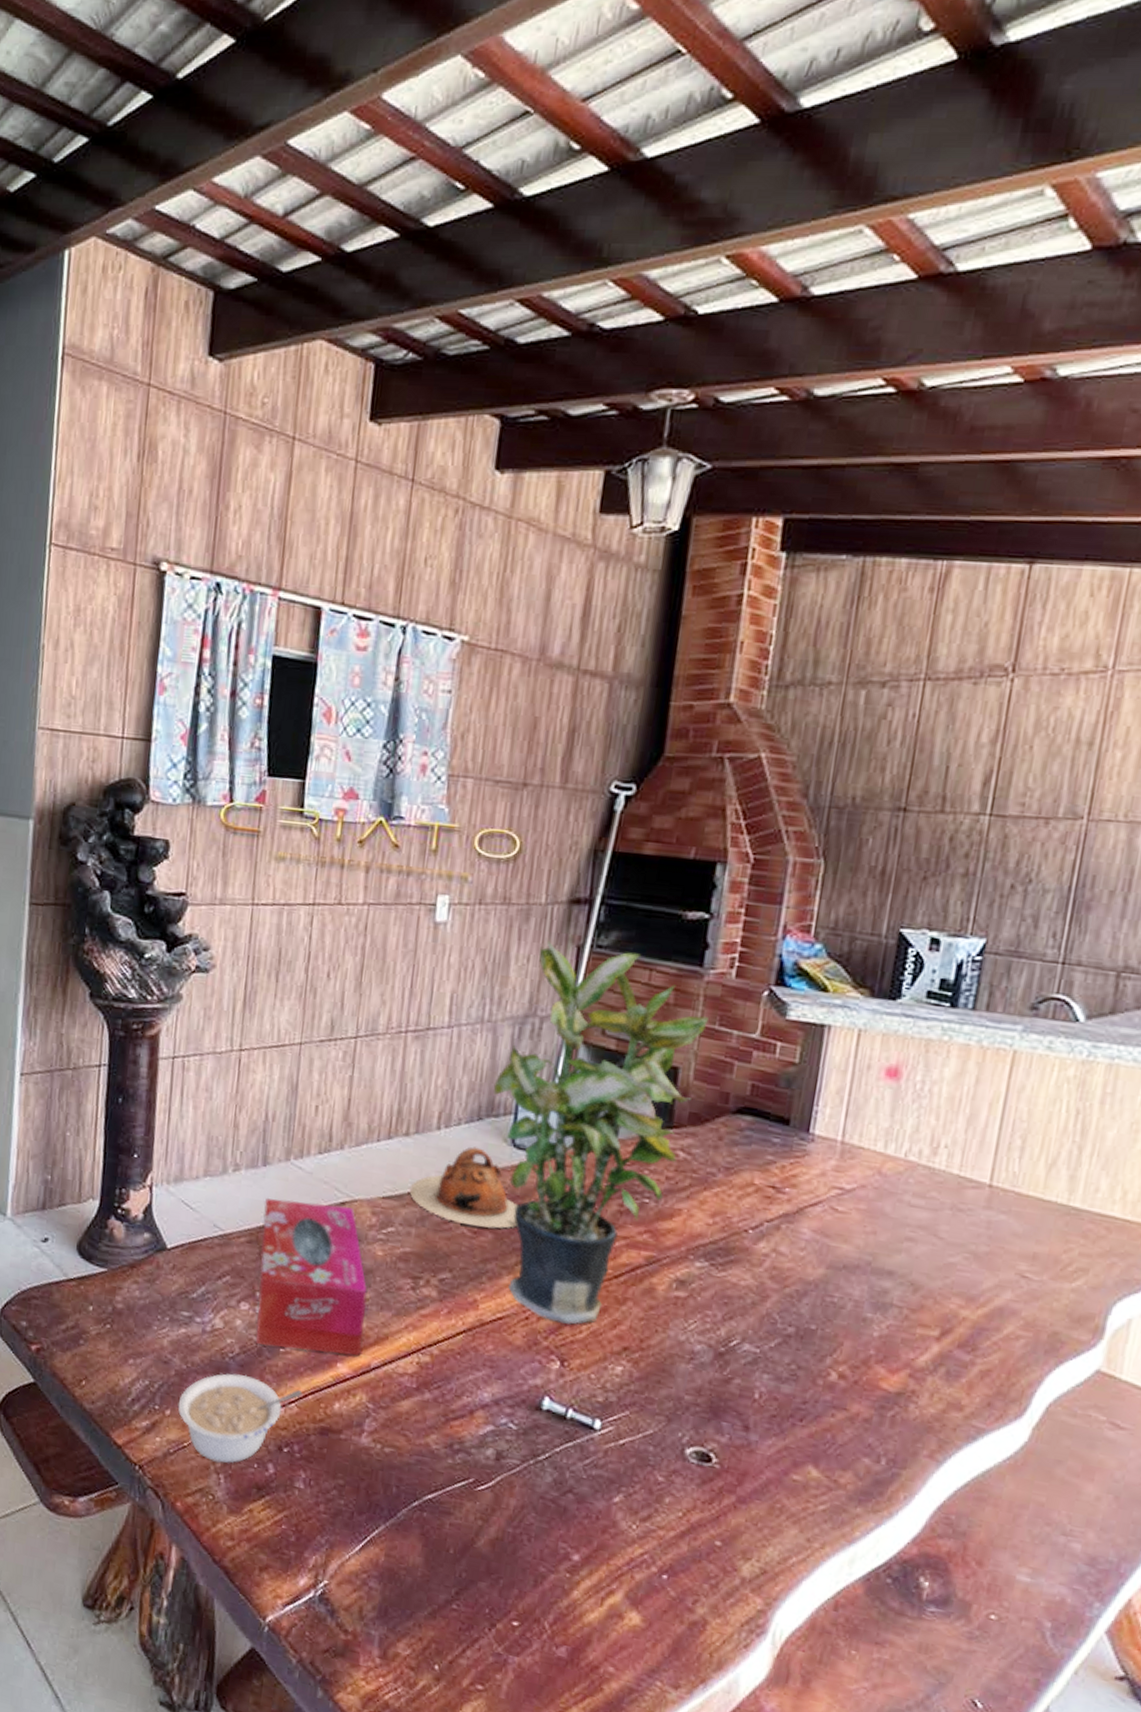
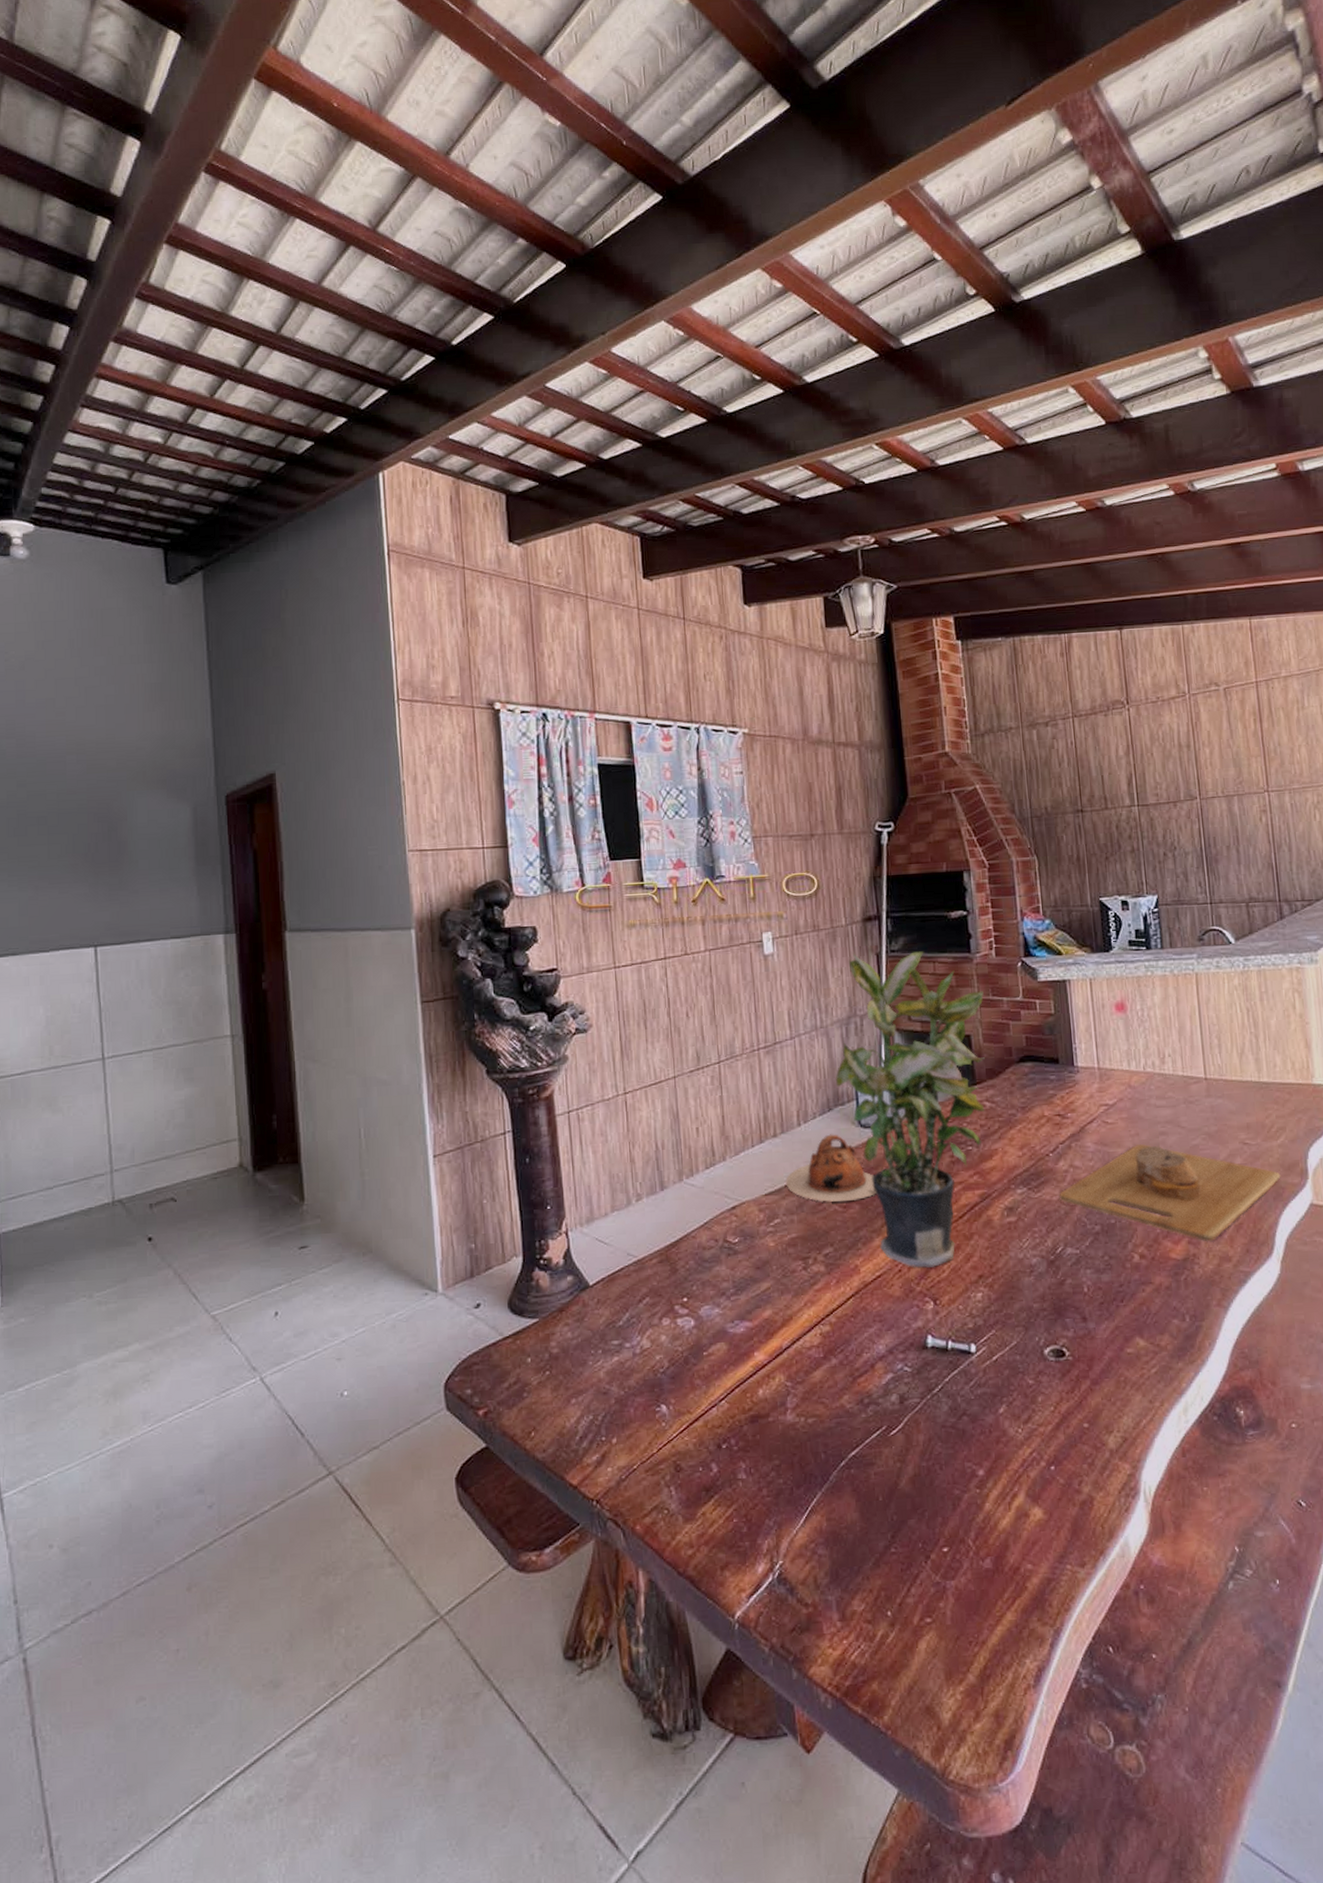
legume: present [177,1373,303,1463] -> none [622,1385,730,1476]
tissue box: present [255,1197,368,1356] -> none [667,1210,773,1353]
cutting board: none [748,1245,1064,1381] -> present [1058,1144,1281,1241]

